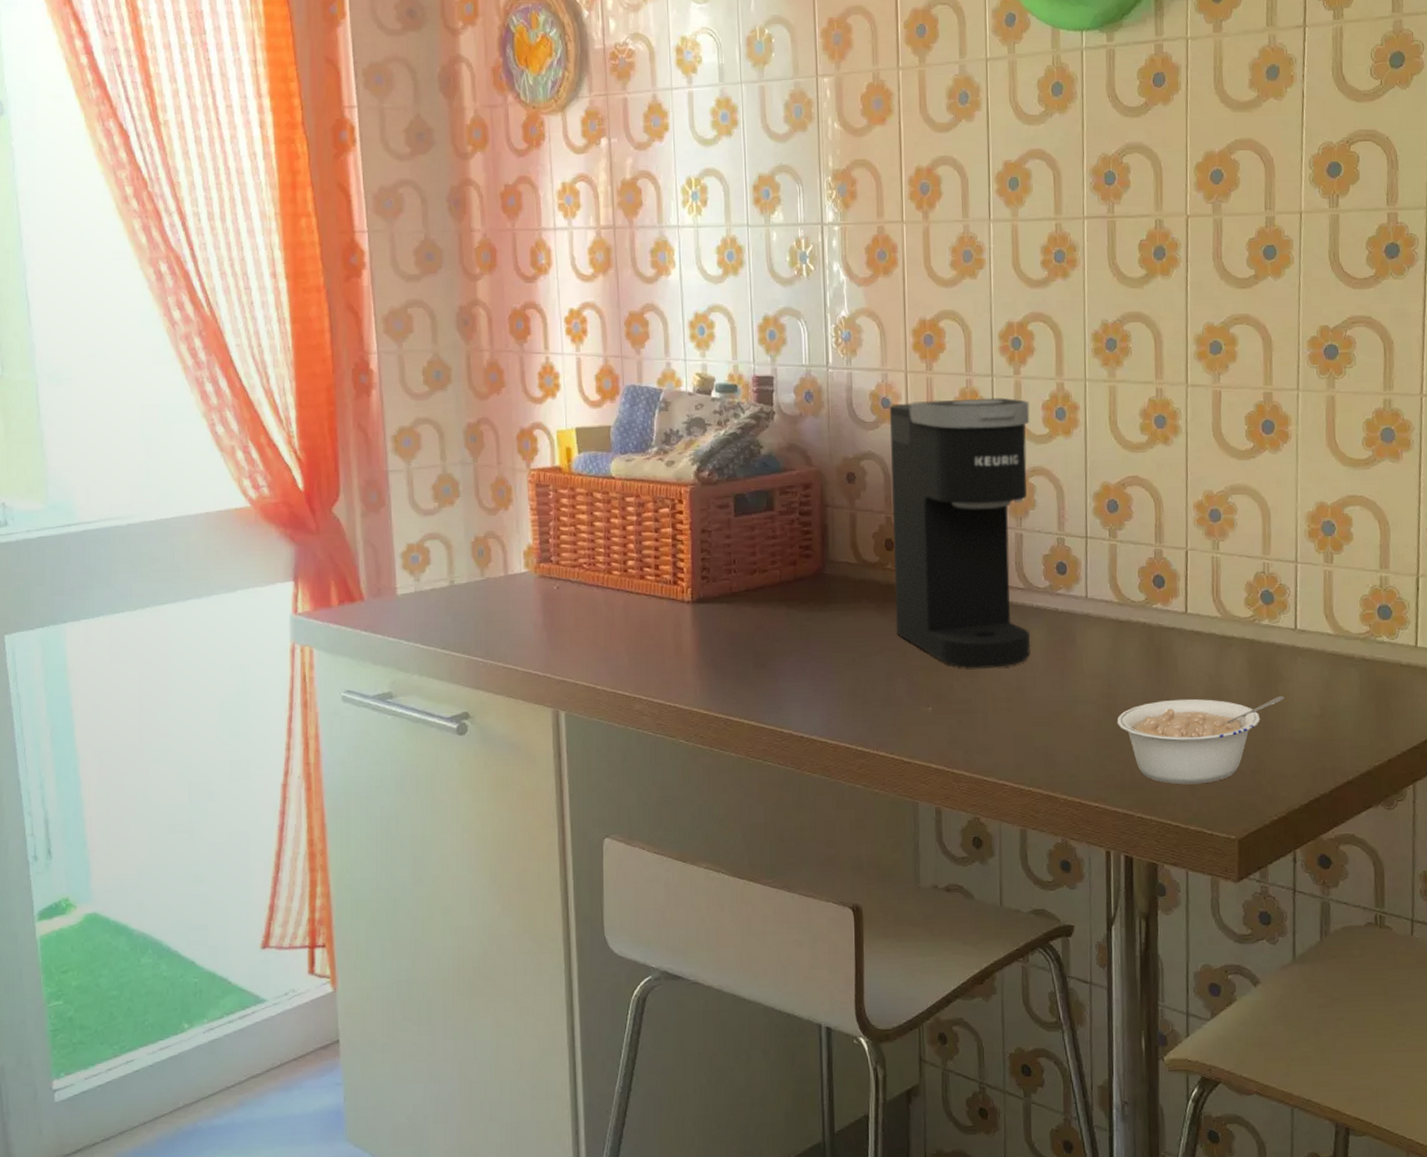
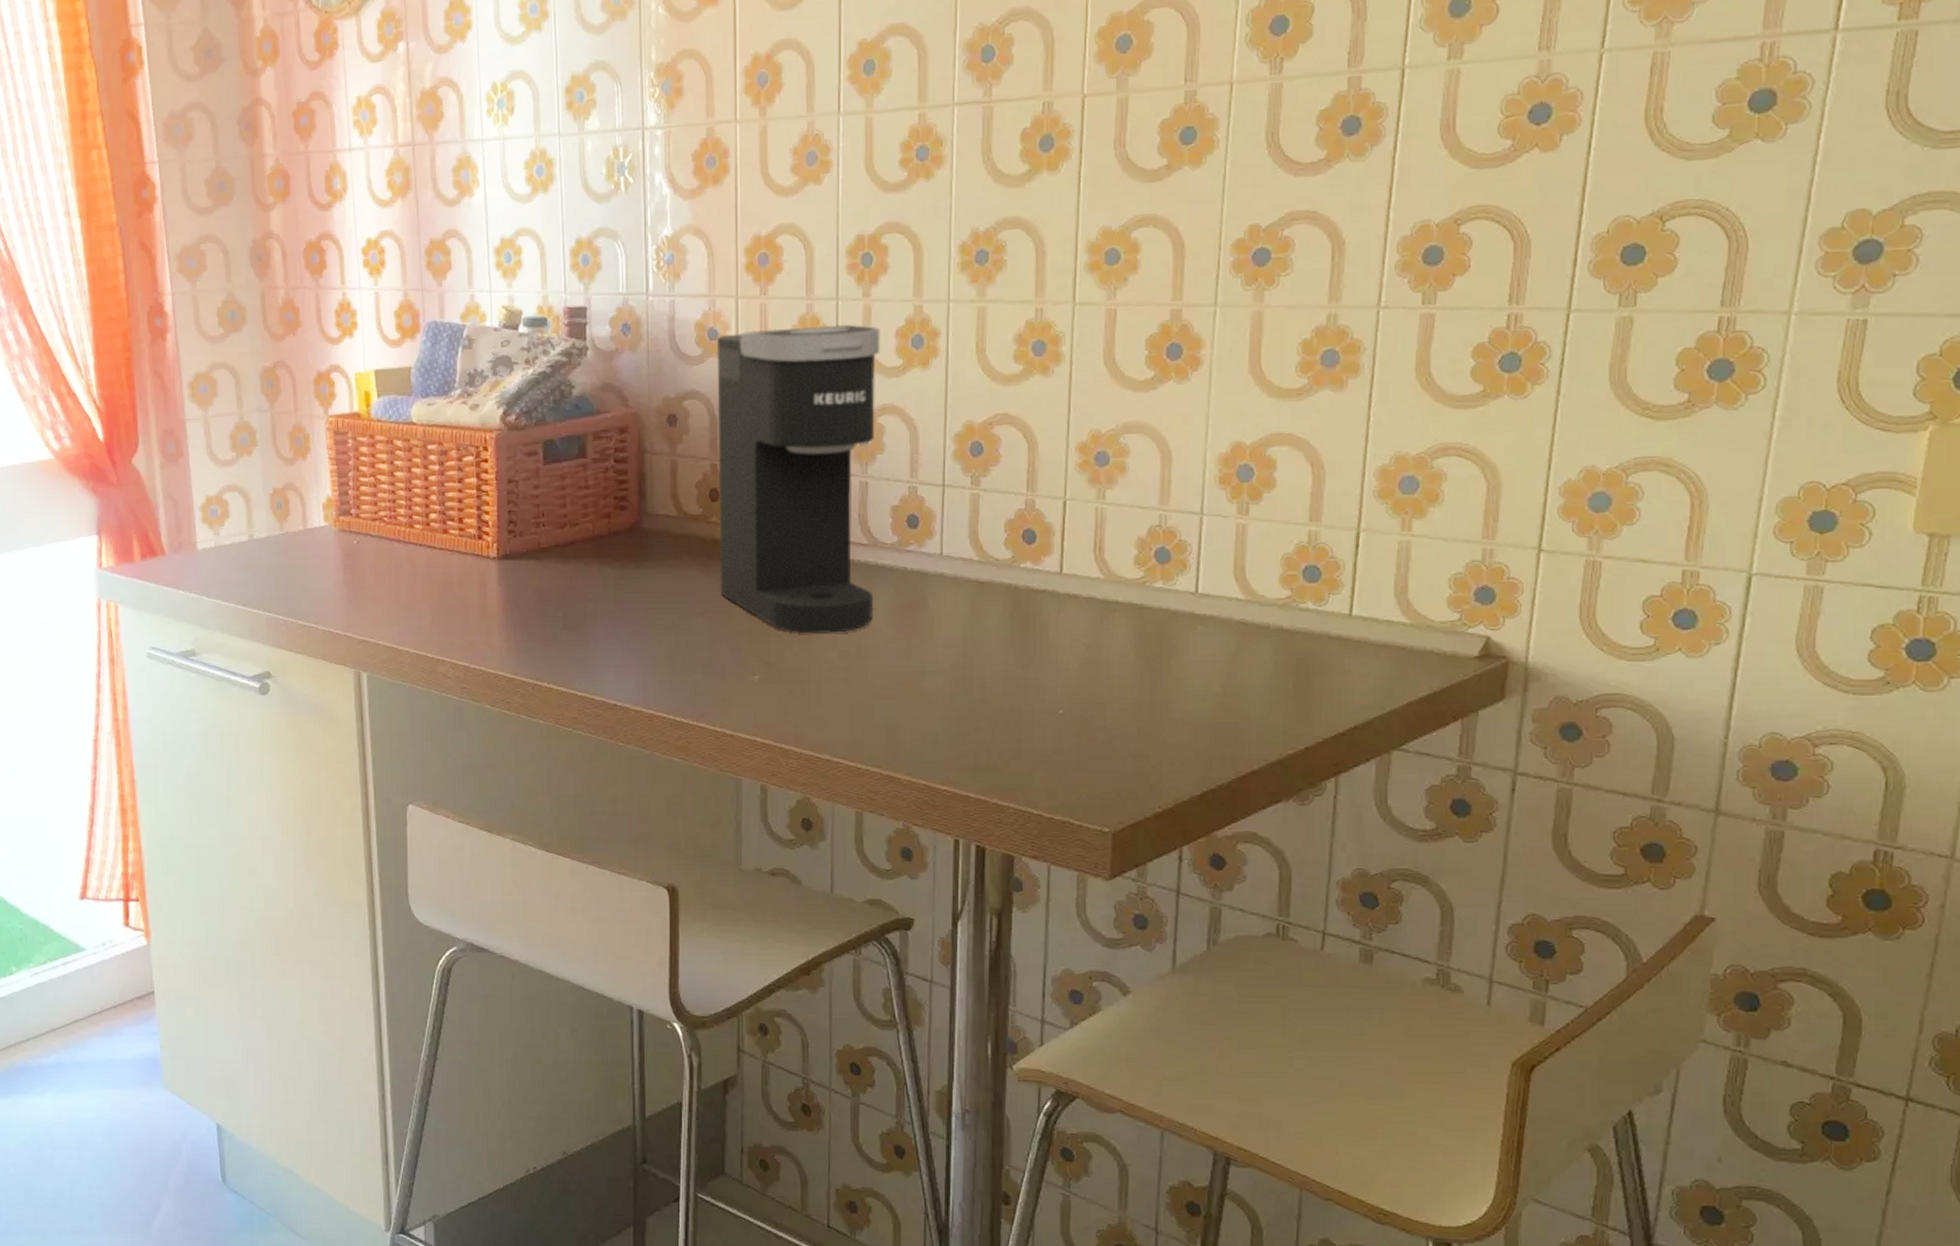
legume: present [1117,696,1285,785] -> none [972,671,1178,769]

